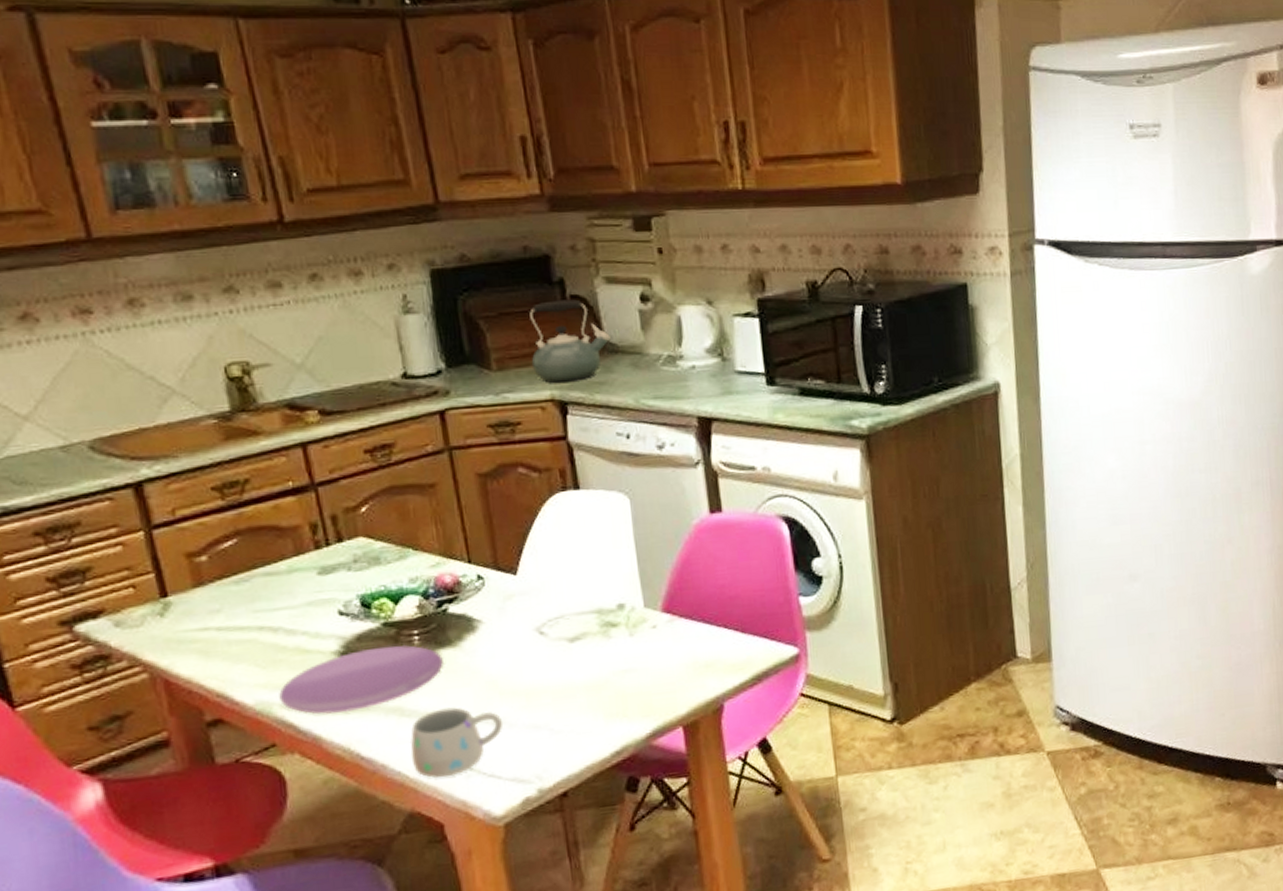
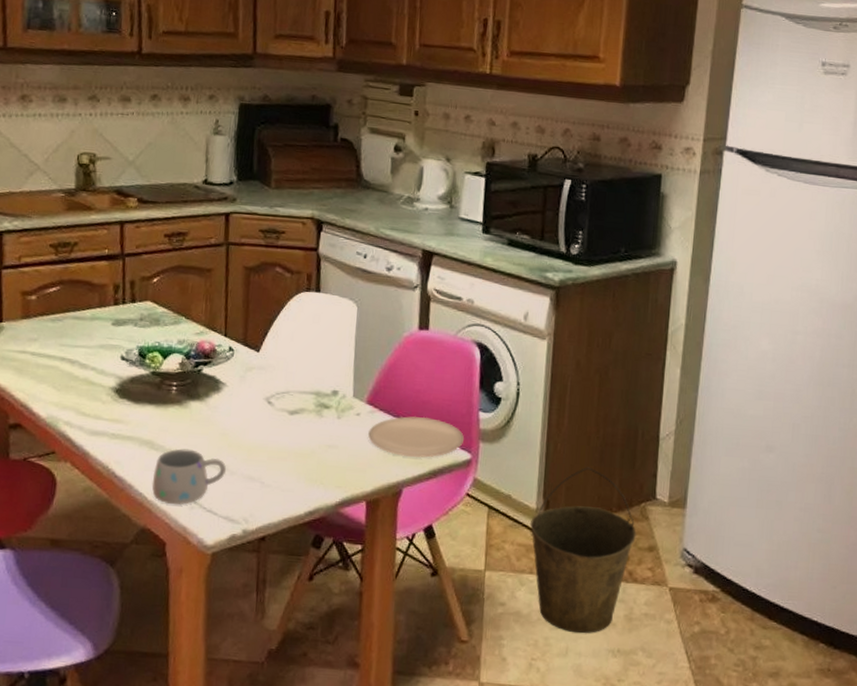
plate: present [279,644,445,714] -> none [65,390,192,438]
kettle: present [529,299,611,383] -> none [301,140,366,206]
plate: none [670,614,788,666] -> present [368,416,465,458]
bucket: none [880,636,1002,824] -> present [530,467,636,633]

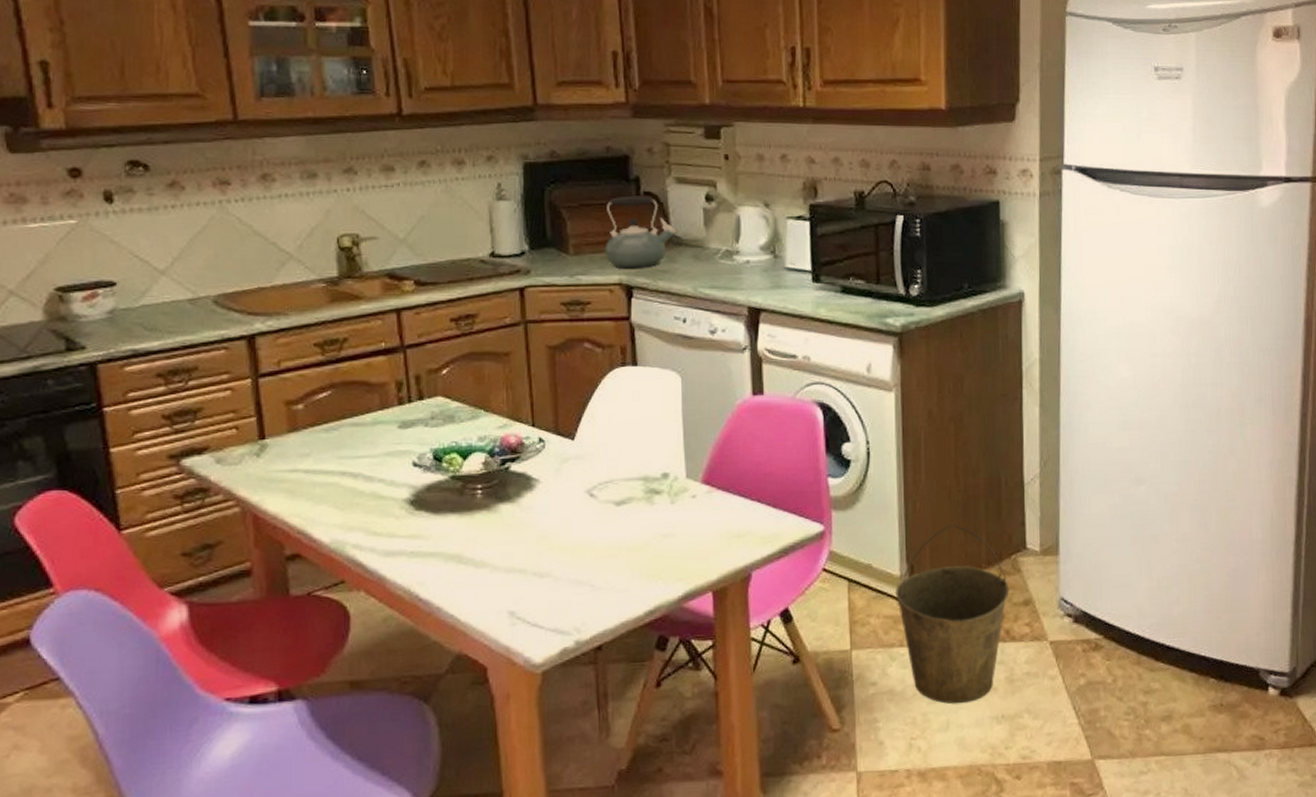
mug: present [151,448,227,505] -> none [464,558,550,623]
kettle: none [301,140,366,206] -> present [604,195,676,268]
plate: present [368,416,465,458] -> none [707,490,815,537]

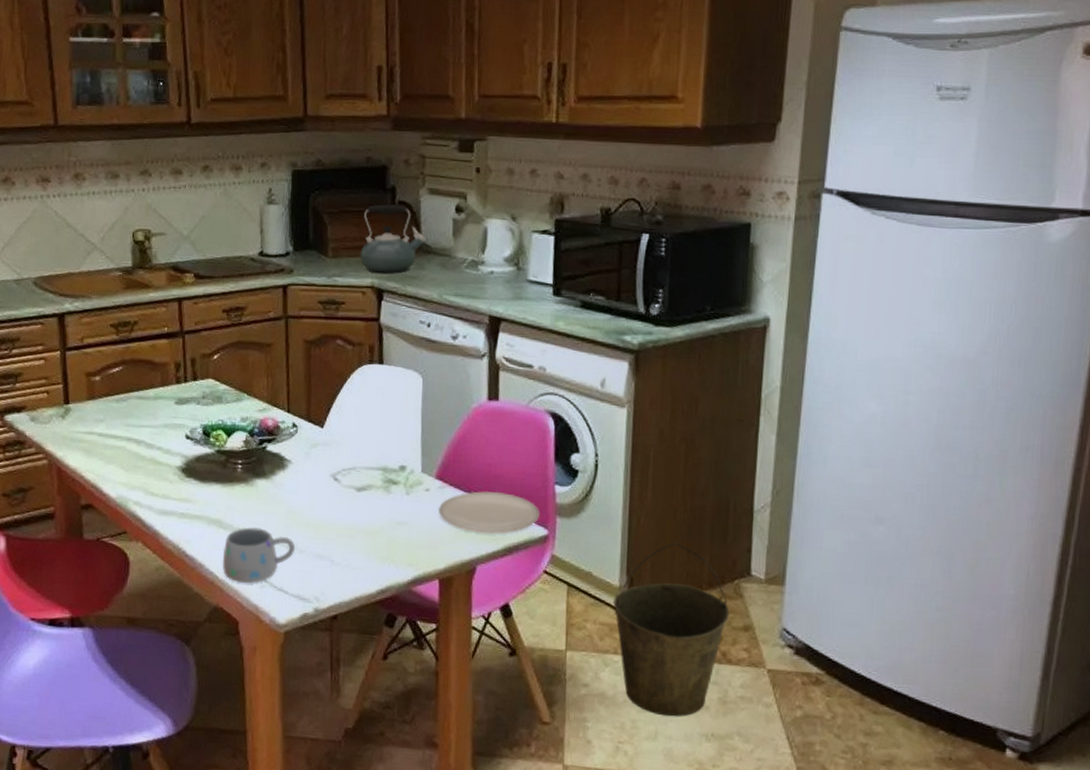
mug: none [464,558,550,623] -> present [222,527,296,583]
plate: none [707,490,815,537] -> present [439,491,541,534]

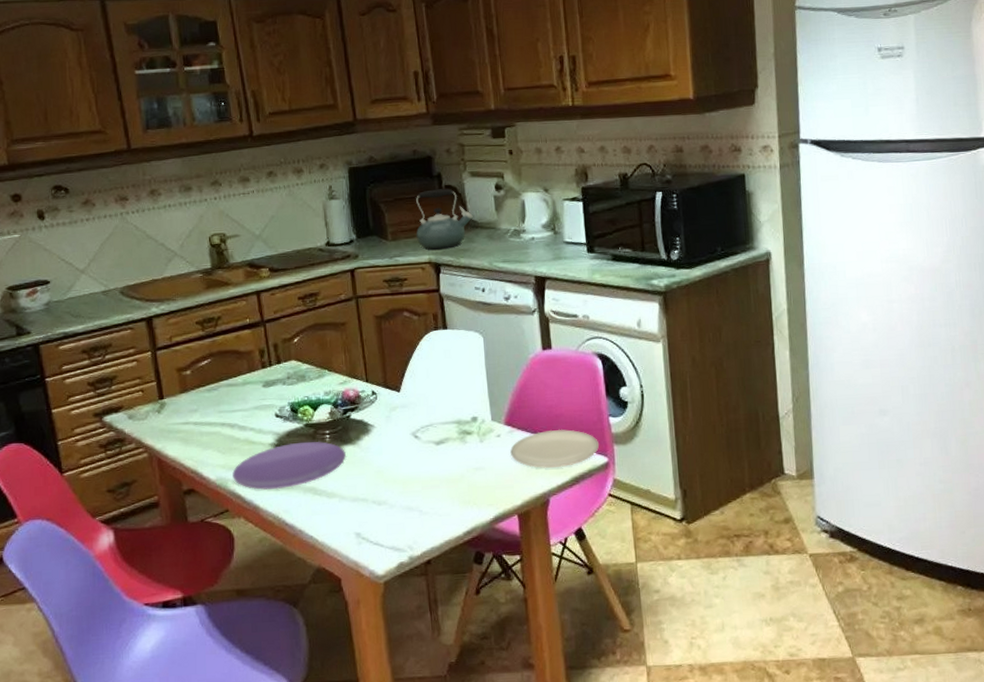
plate: none [134,469,258,517] -> present [232,441,347,490]
mug: present [222,527,296,583] -> none [319,490,386,542]
bucket: present [613,542,730,716] -> none [672,453,772,608]

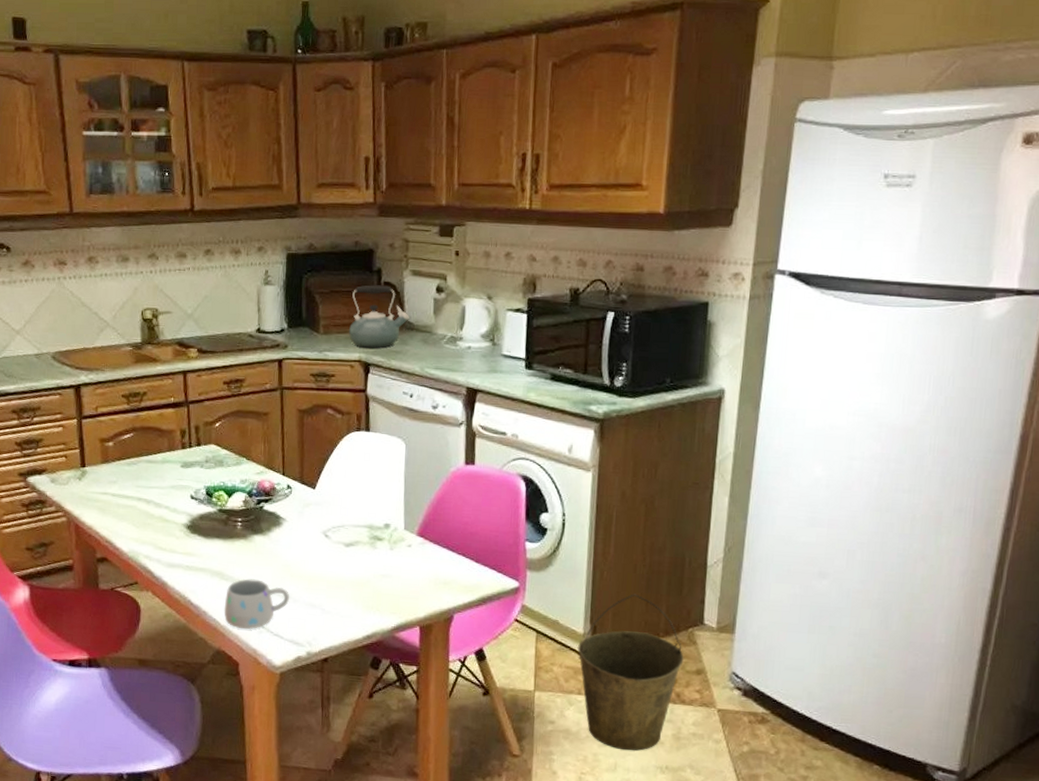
plate: present [232,441,347,490] -> none [144,526,256,570]
mug: none [319,490,386,542] -> present [224,578,290,629]
plate: present [510,429,600,468] -> none [420,547,512,586]
bucket: none [672,453,772,608] -> present [578,594,684,751]

